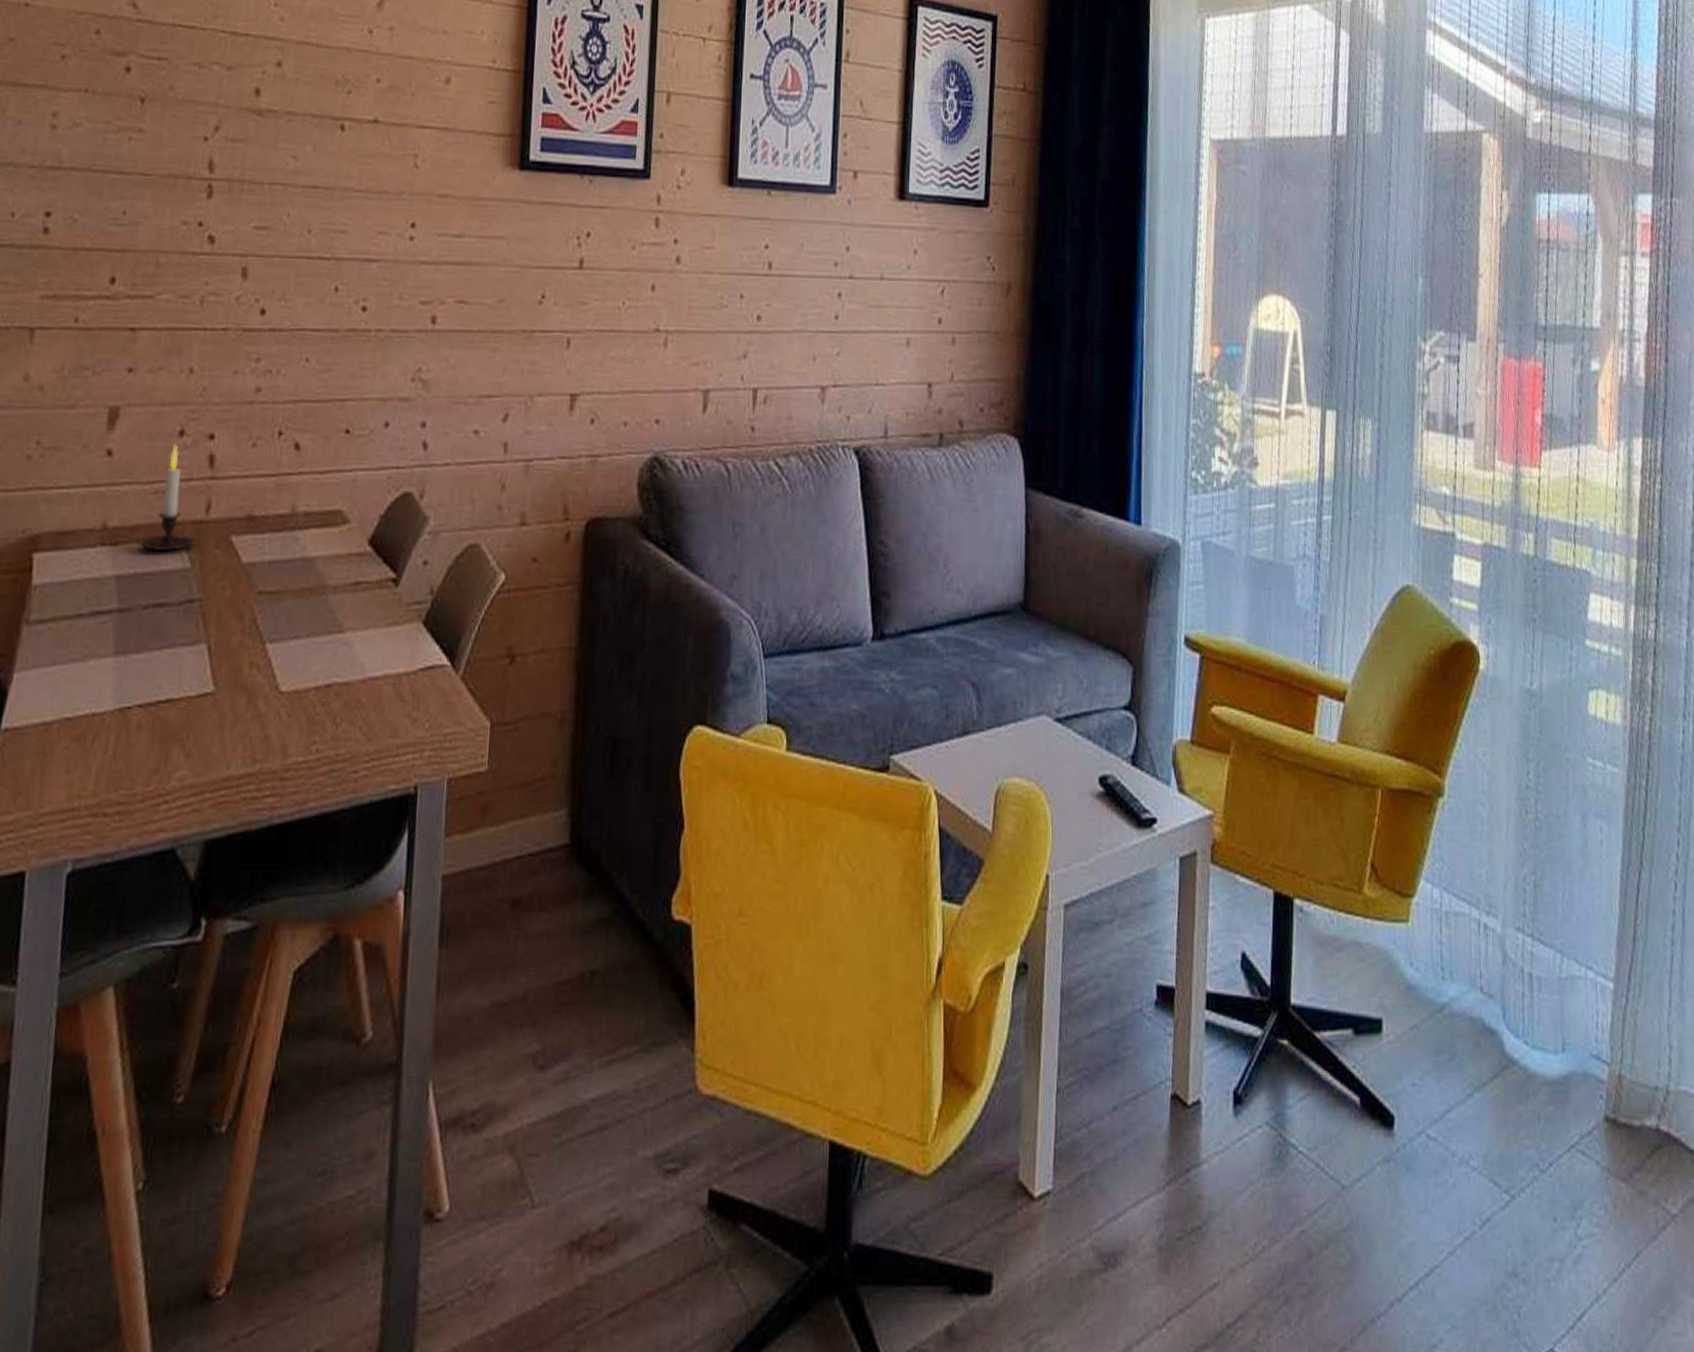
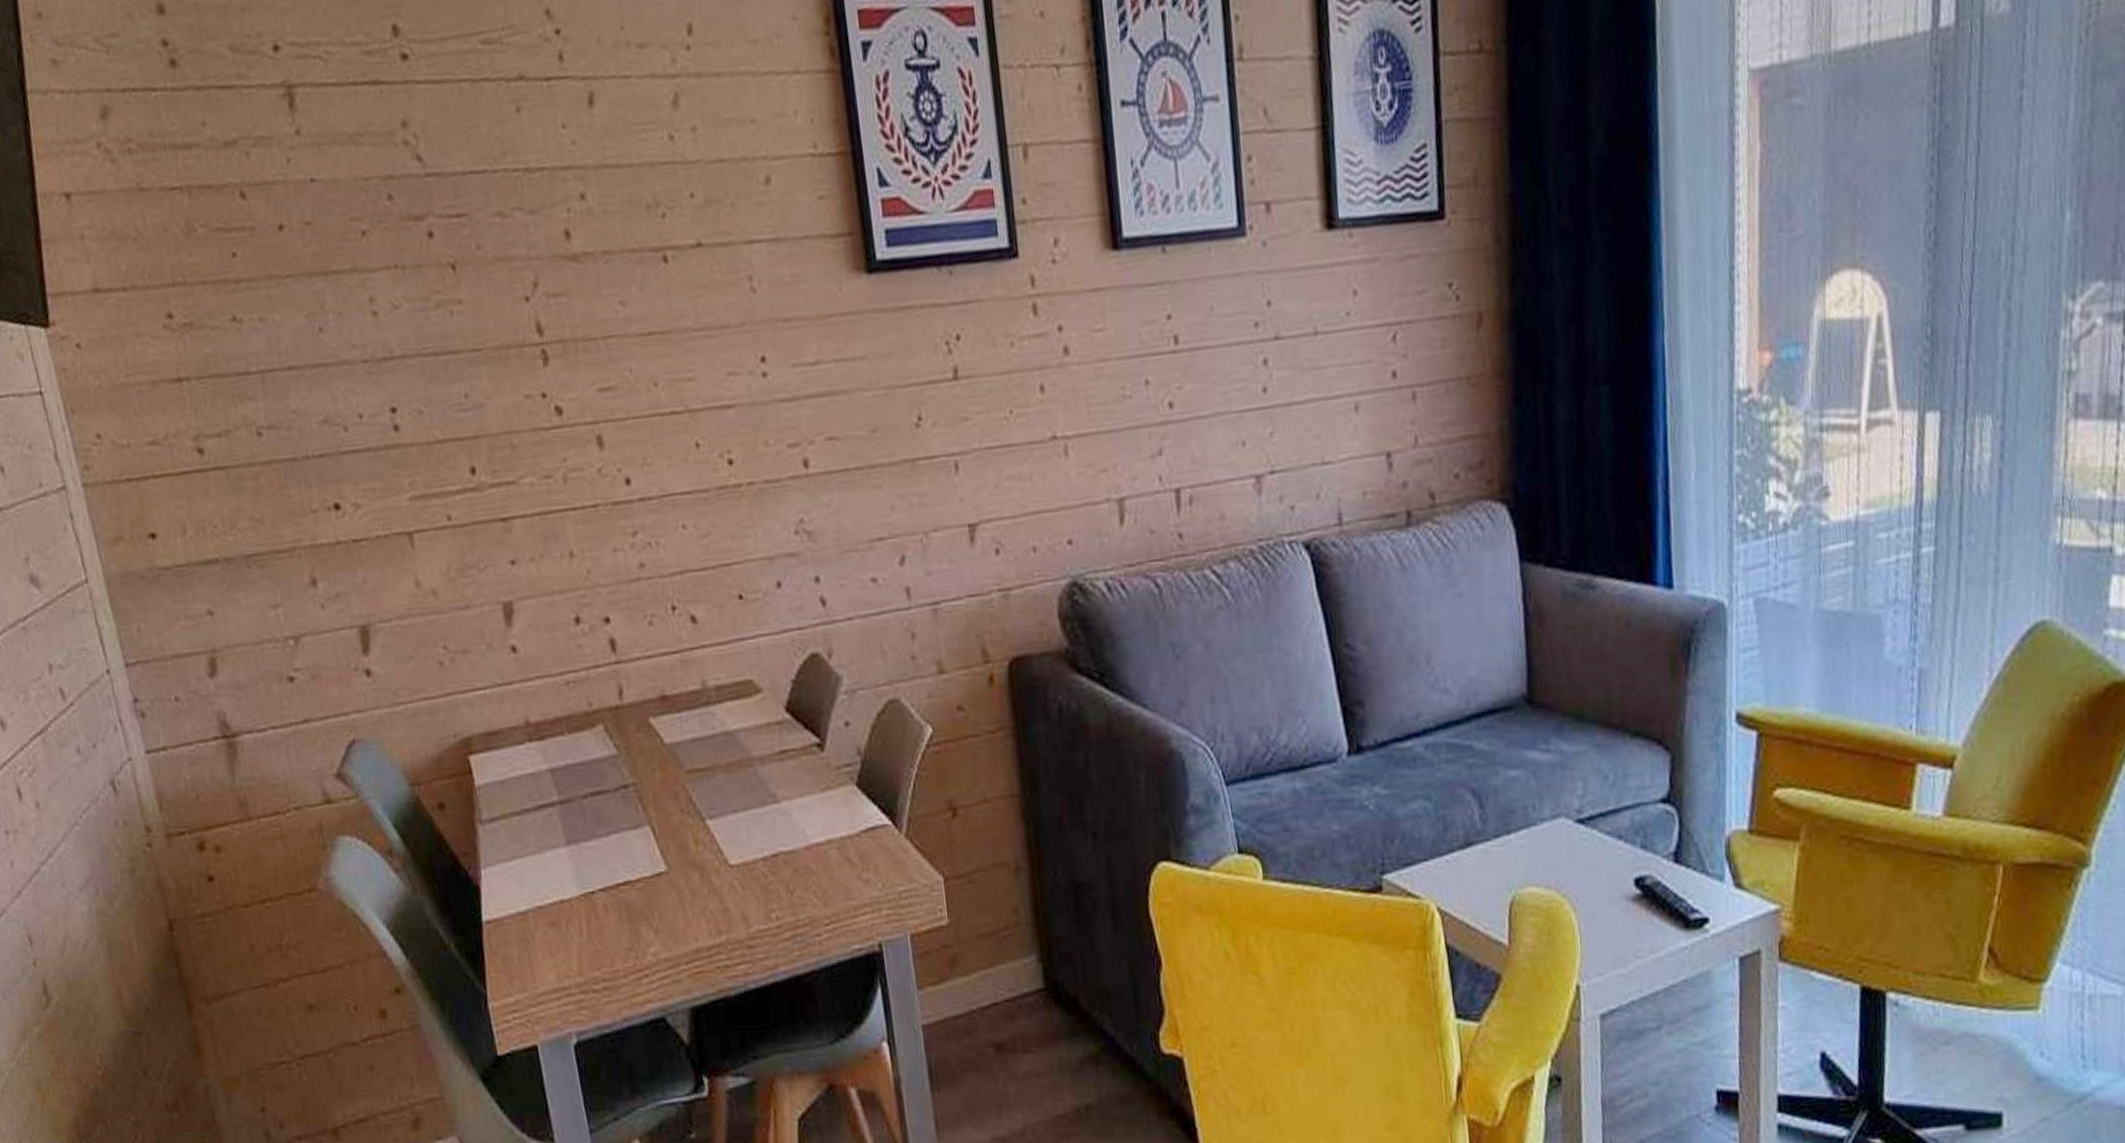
candle: present [139,443,196,550] -> none [564,631,616,741]

